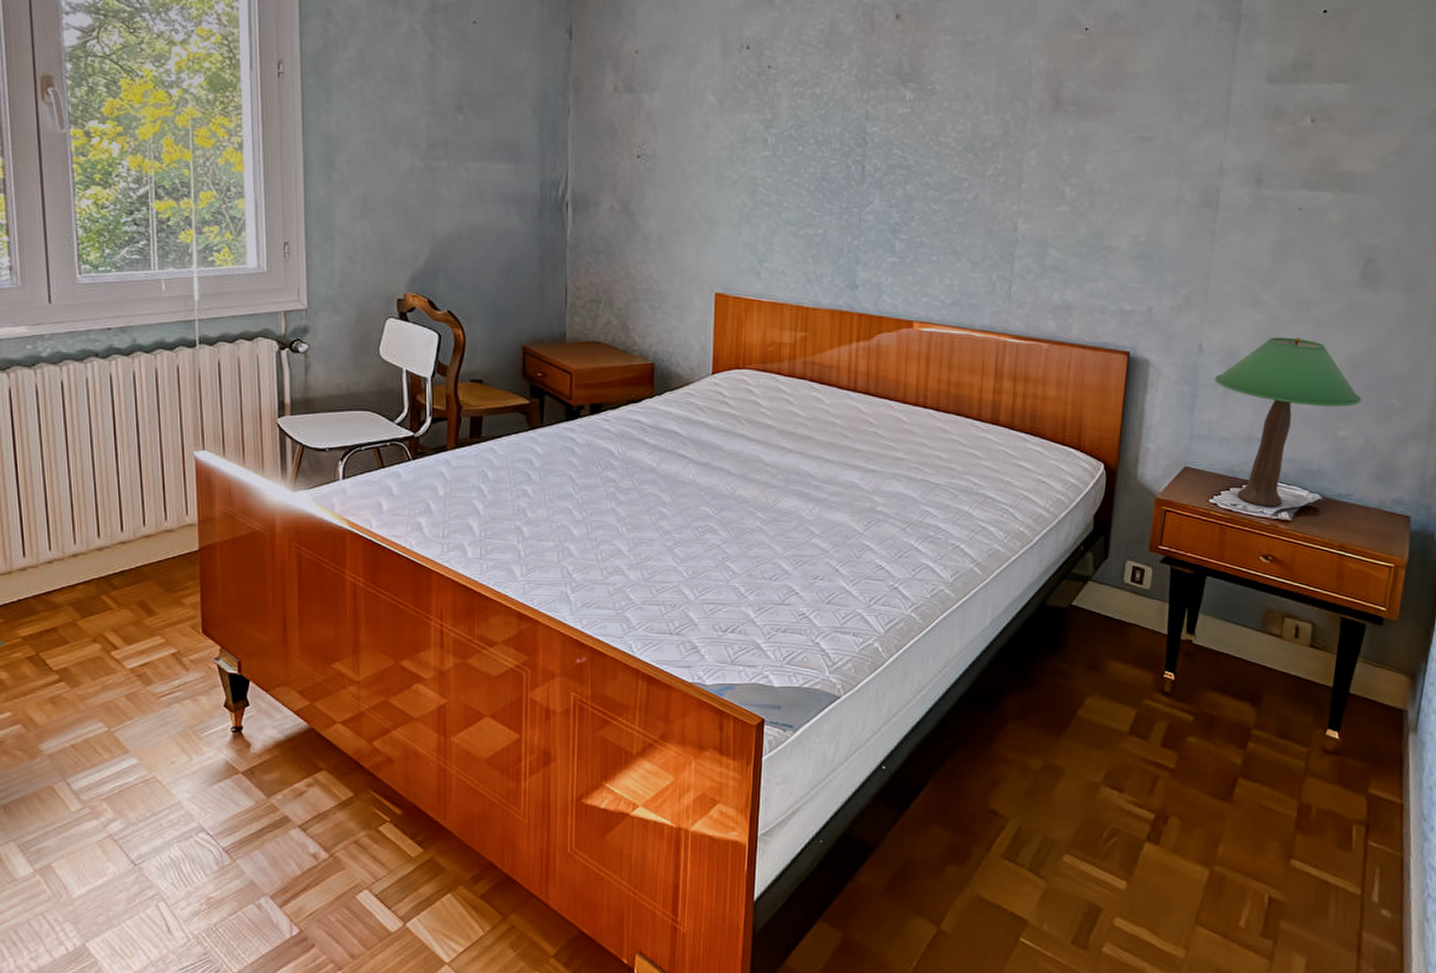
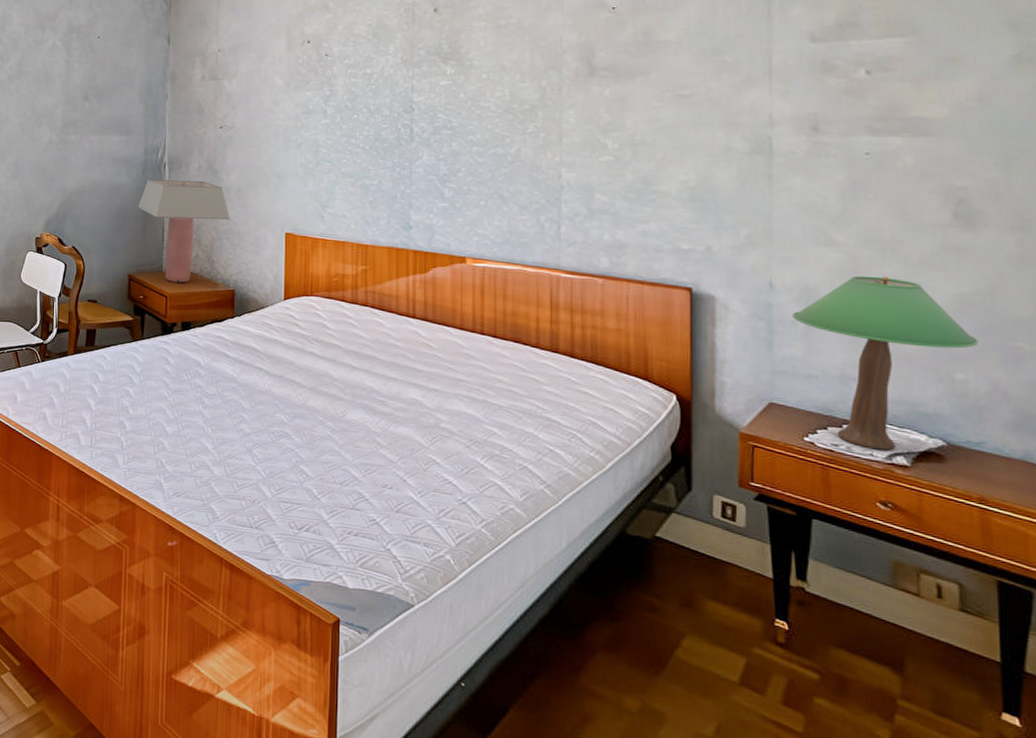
table lamp: none [532,222,650,357] -> present [137,178,231,284]

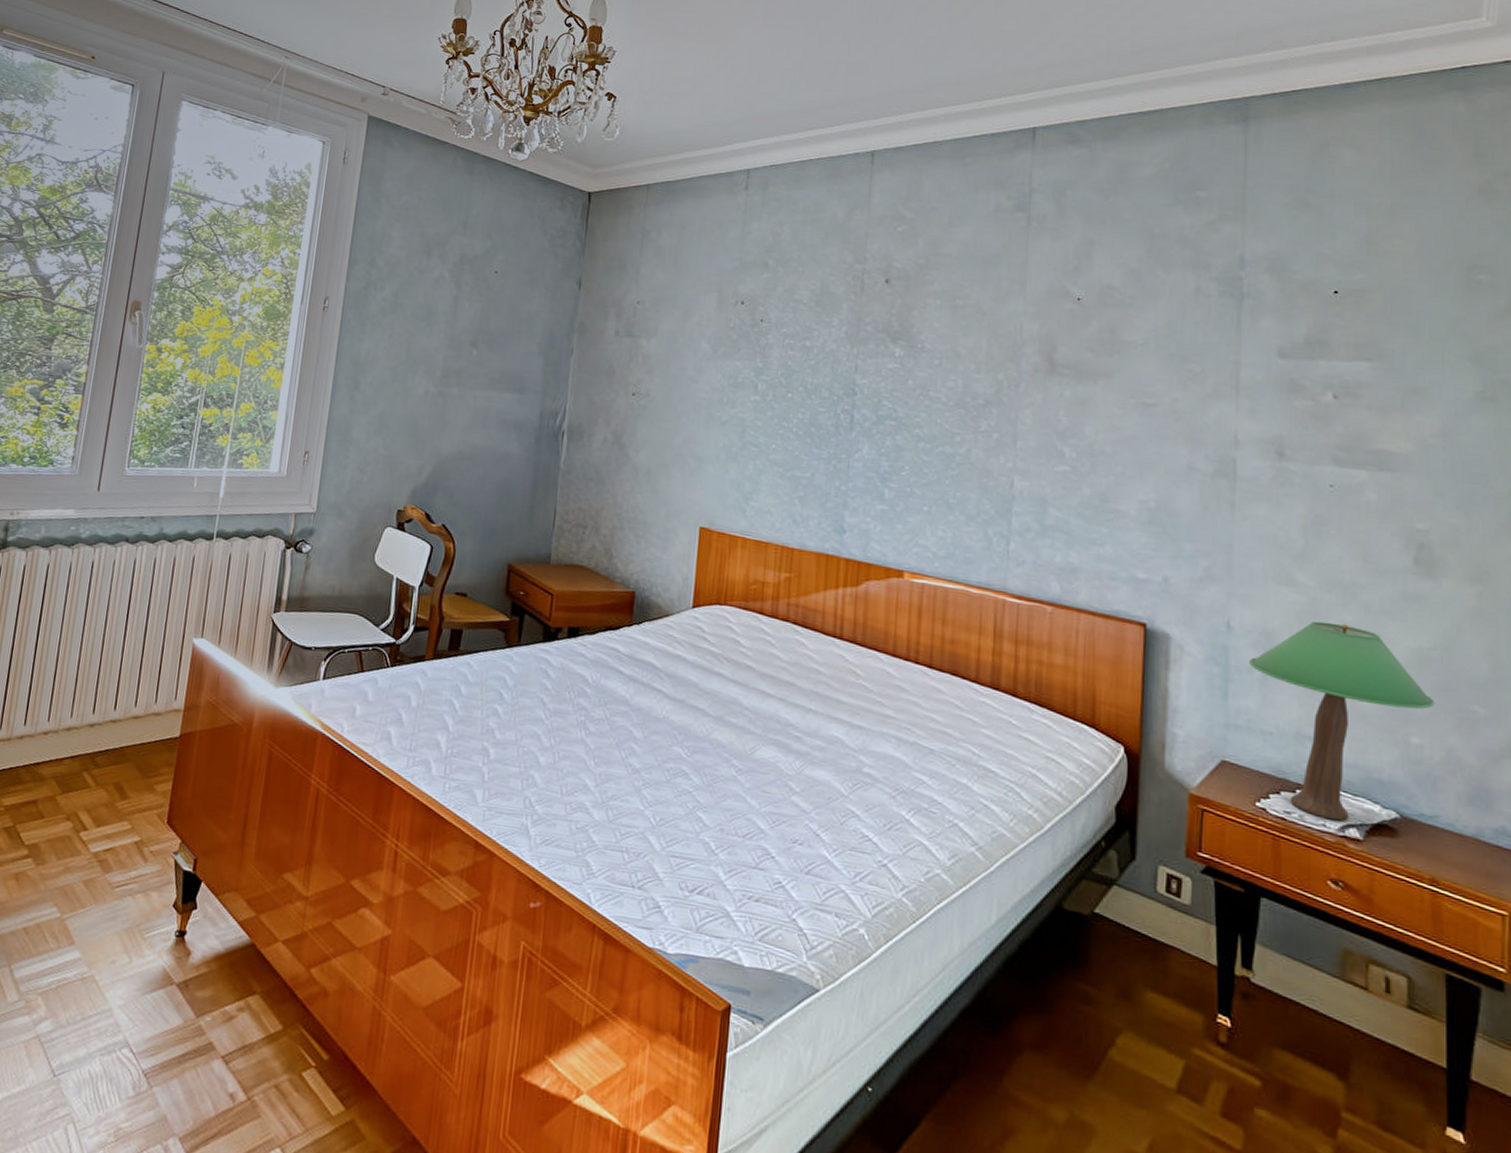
table lamp: present [137,178,231,284] -> none [526,449,637,580]

